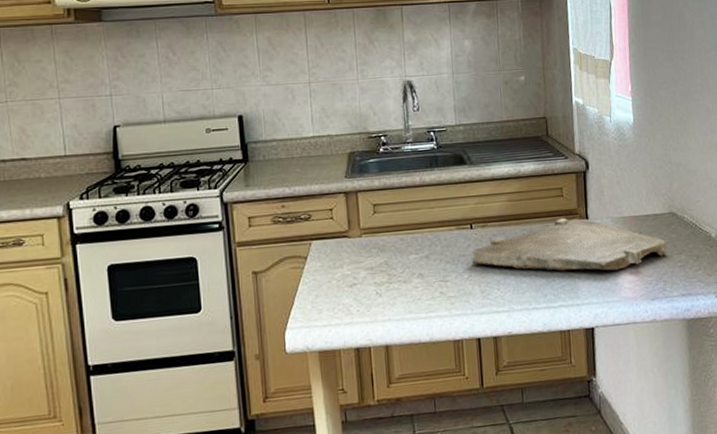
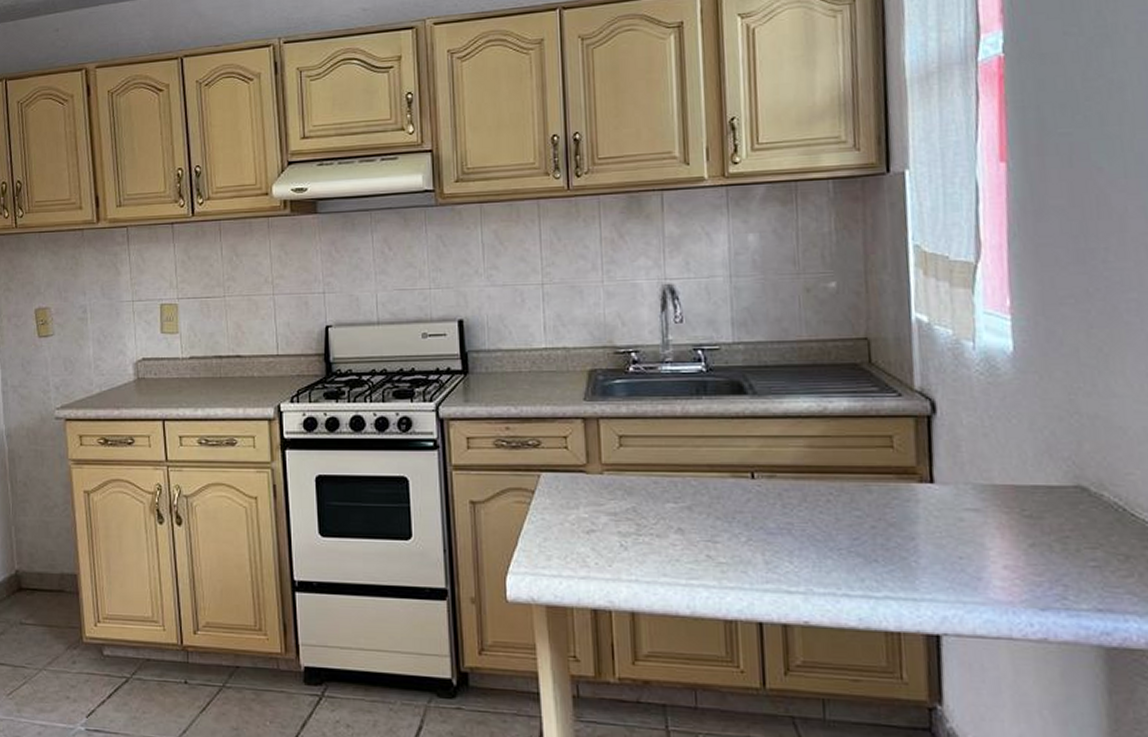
cutting board: present [472,218,668,271] -> none [753,478,1071,559]

